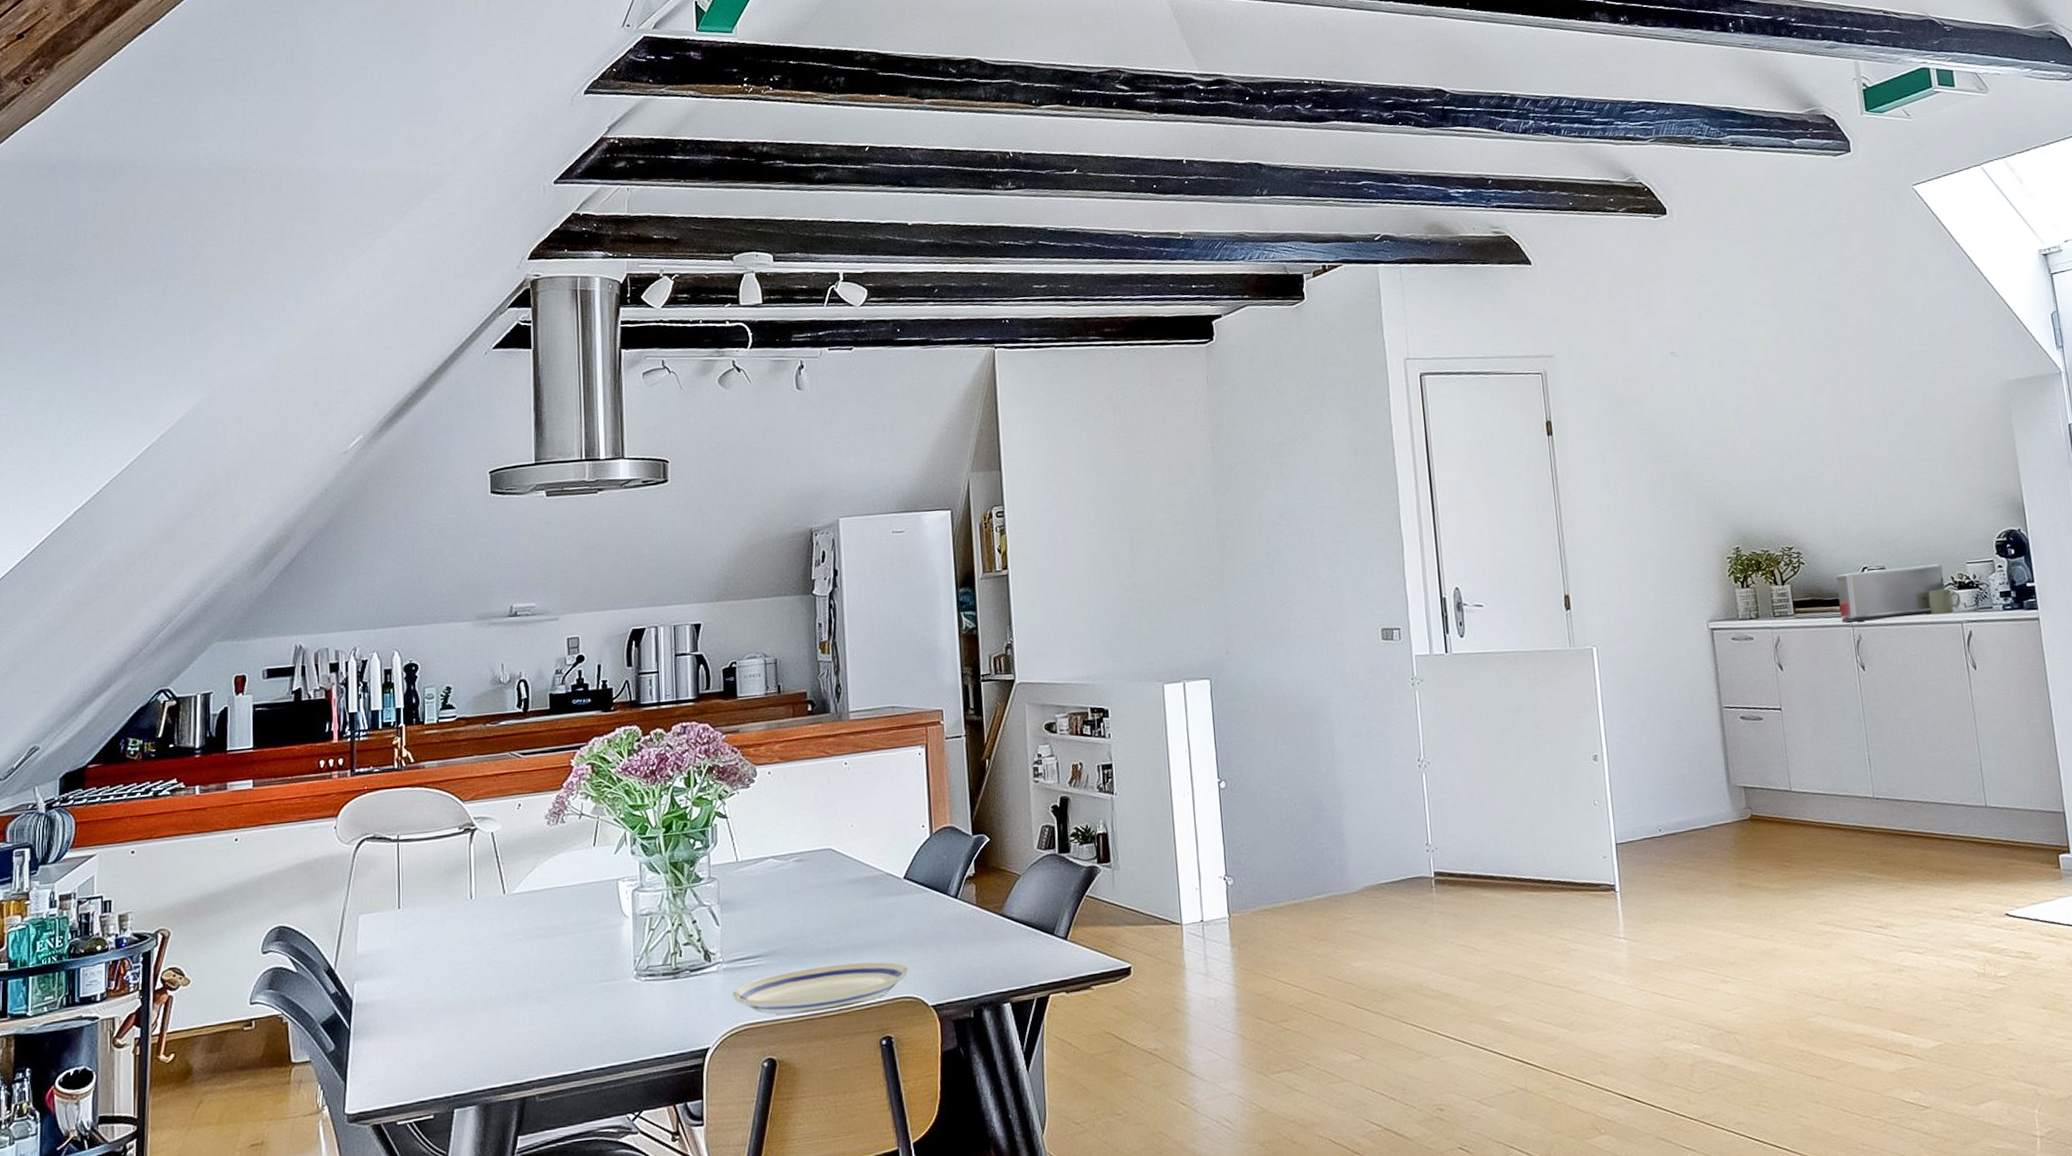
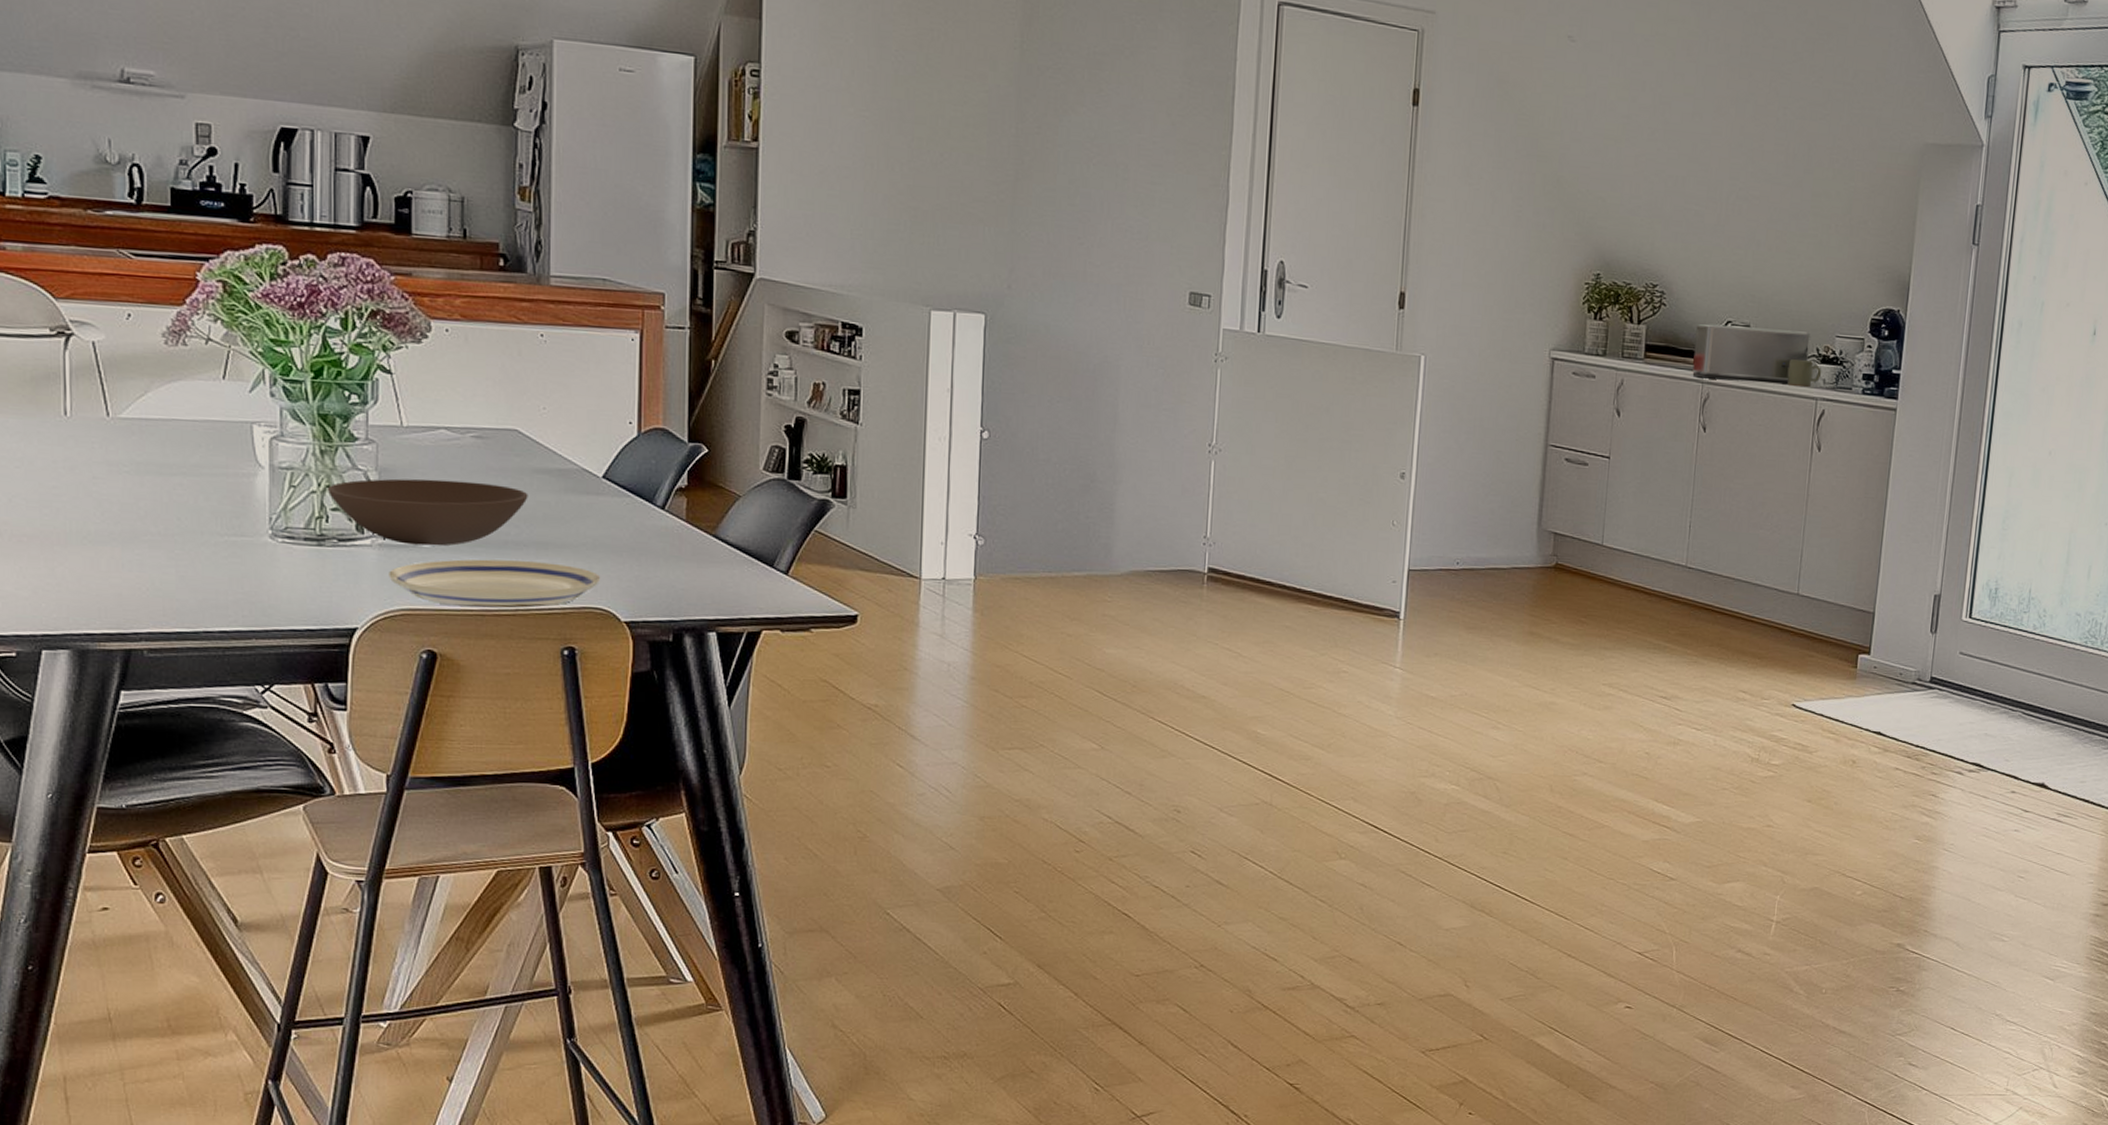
bowl: none [680,899,844,966] -> present [328,478,528,546]

